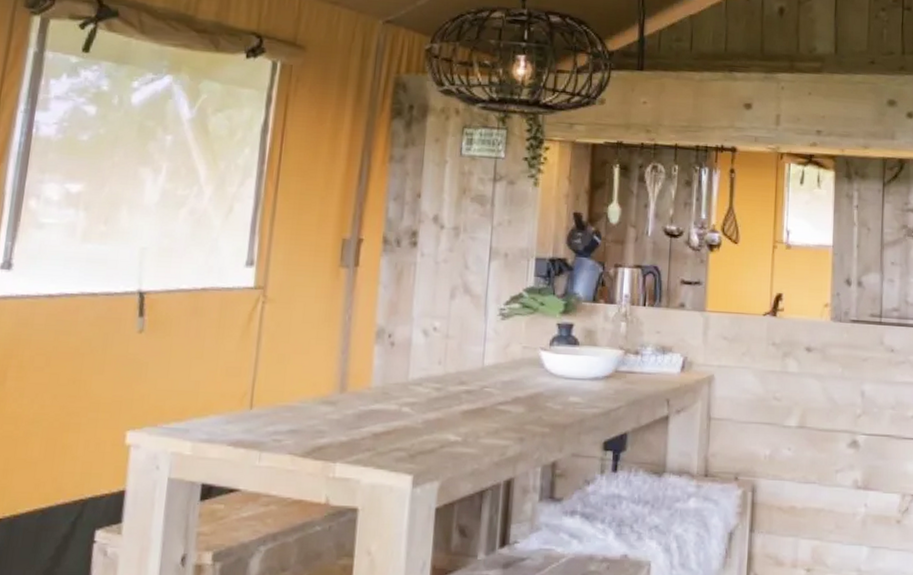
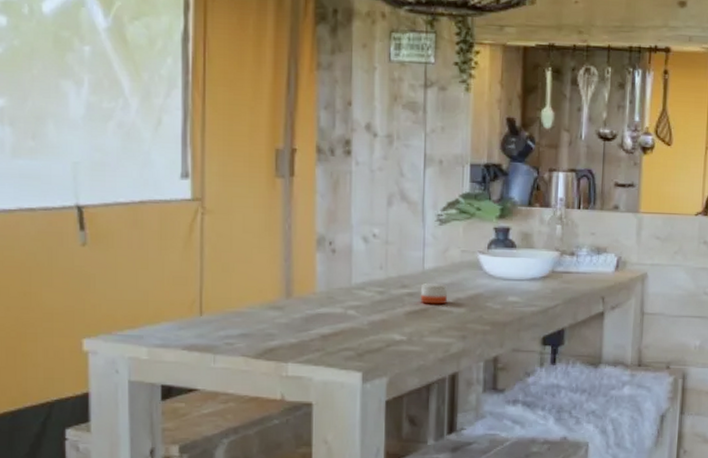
candle: none [478,379,507,403] -> present [420,282,448,304]

